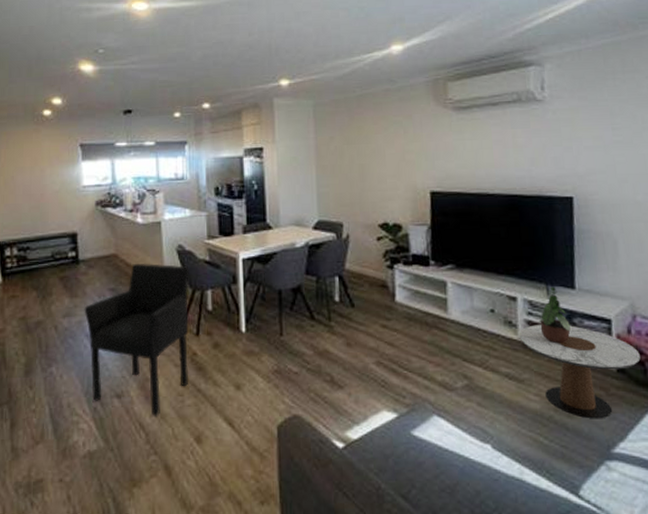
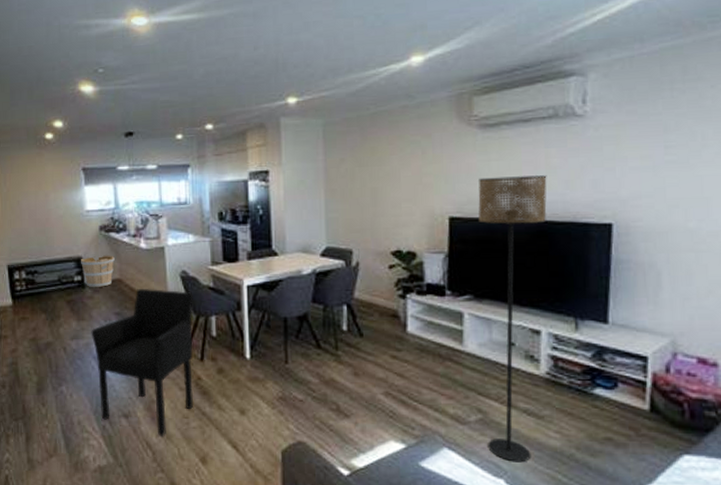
wooden bucket: none [76,230,110,263] -> present [81,255,115,287]
floor lamp: none [455,153,516,427] -> present [478,175,547,463]
side table: present [519,324,641,419] -> none [541,360,678,460]
potted plant: present [537,287,571,344] -> none [562,320,600,381]

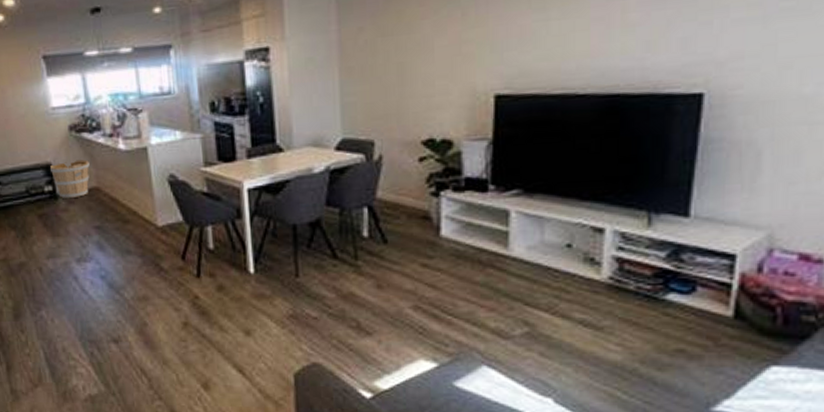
armchair: present [91,289,194,436] -> none [69,197,191,362]
floor lamp: present [478,175,547,463] -> none [532,35,622,380]

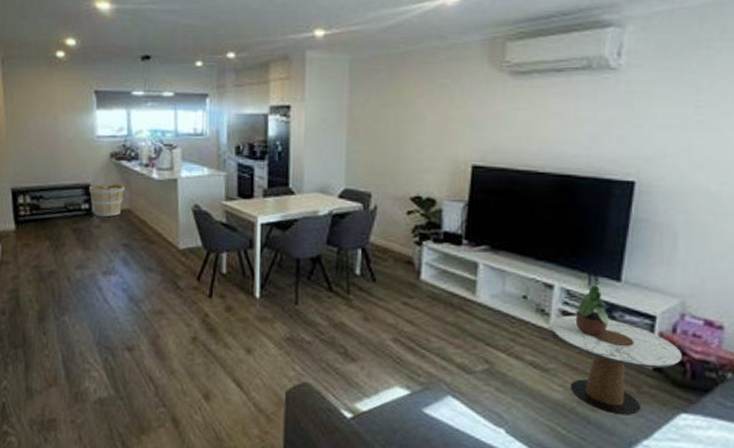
side table: none [602,262,771,373] -> present [550,315,682,415]
potted plant: none [630,214,676,285] -> present [573,277,609,337]

